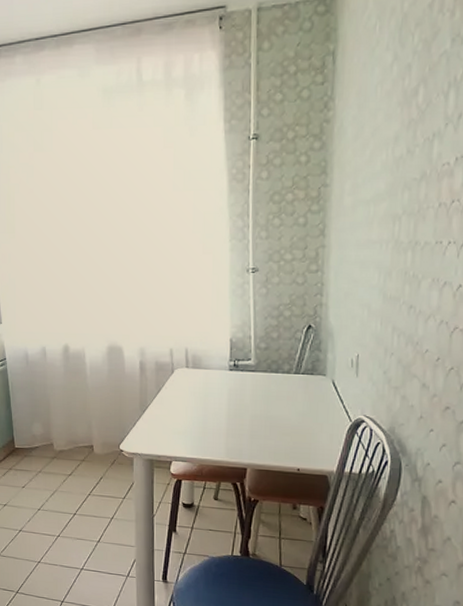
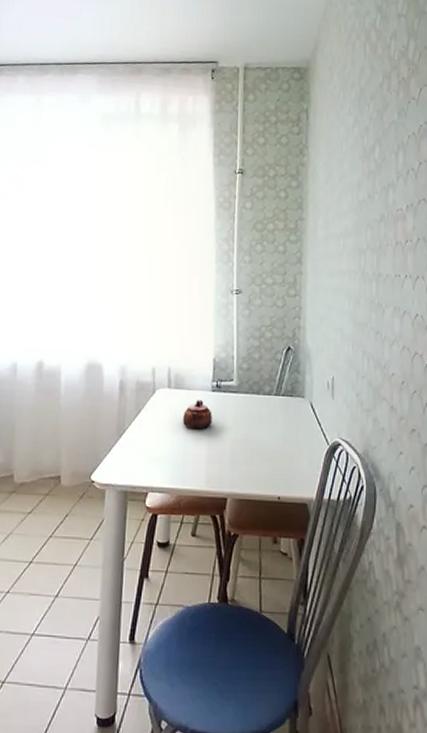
teapot: none [202,379,230,407] -> present [183,400,212,430]

